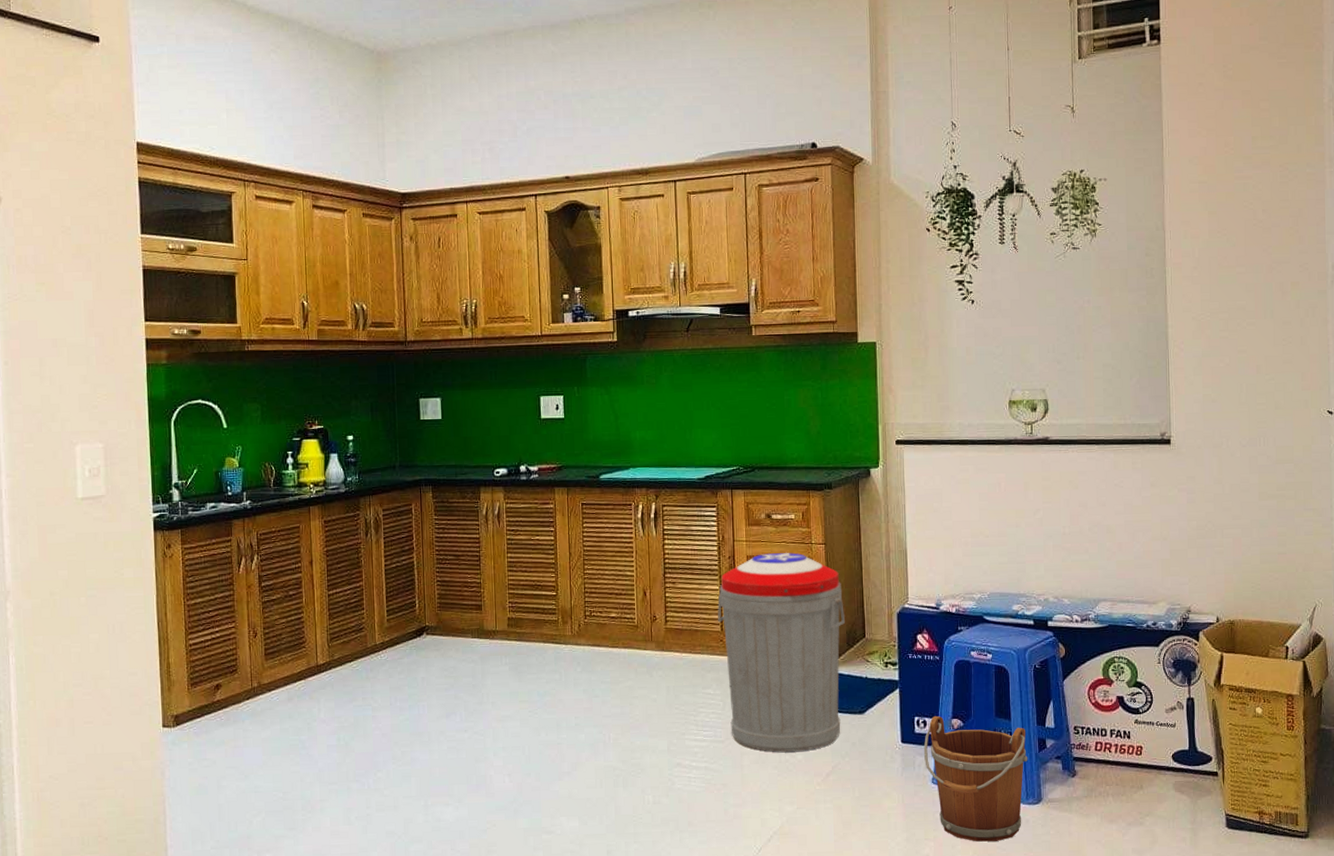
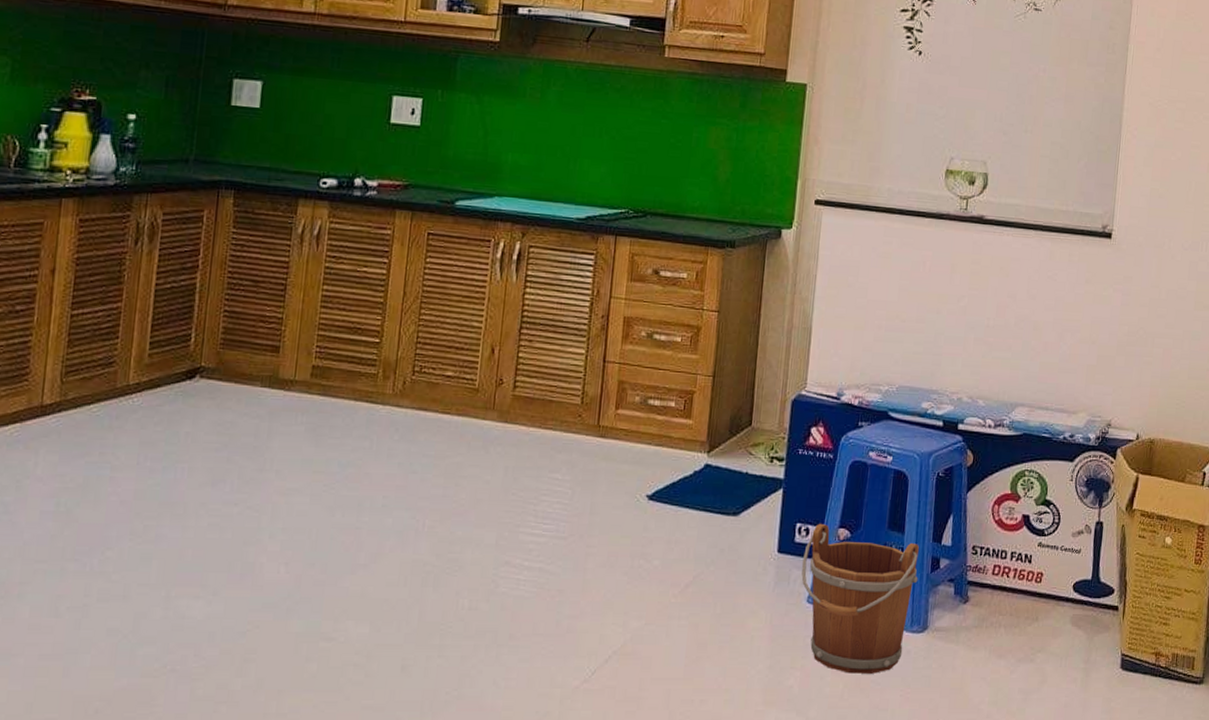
trash can: present [717,553,846,752] -> none [577,316,732,555]

